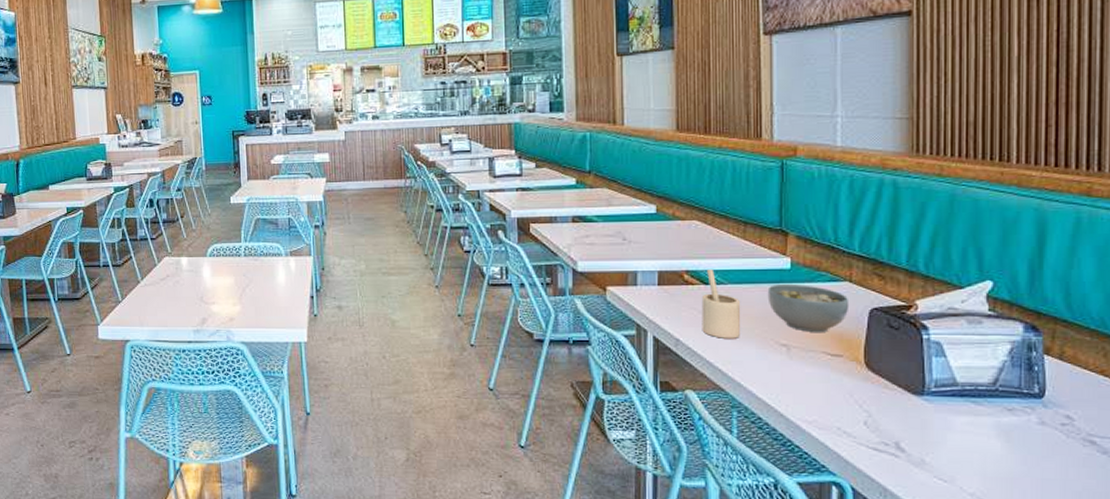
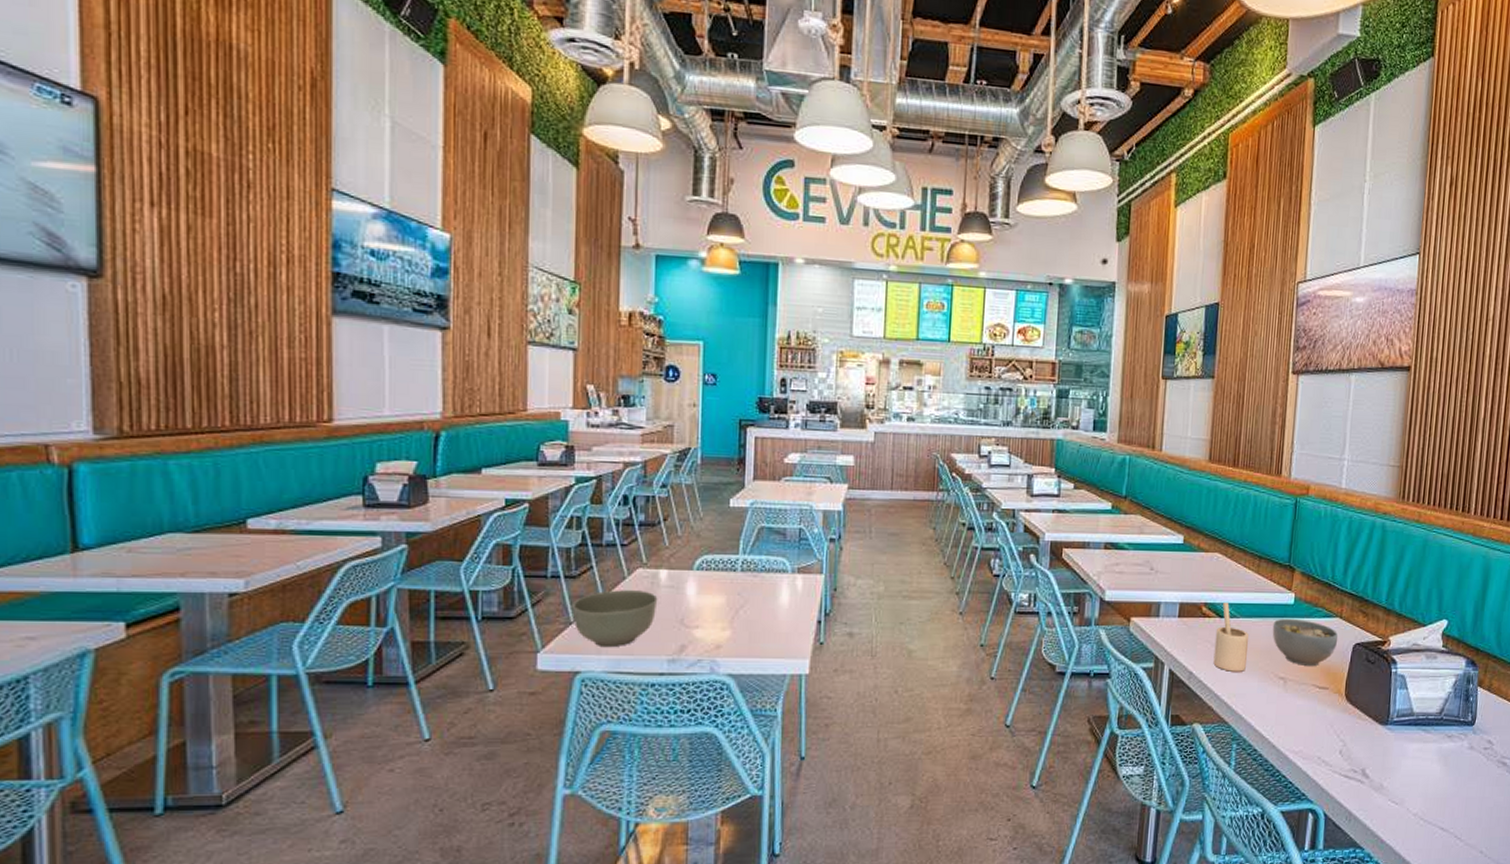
bowl: none [119,275,182,320] -> present [571,590,658,646]

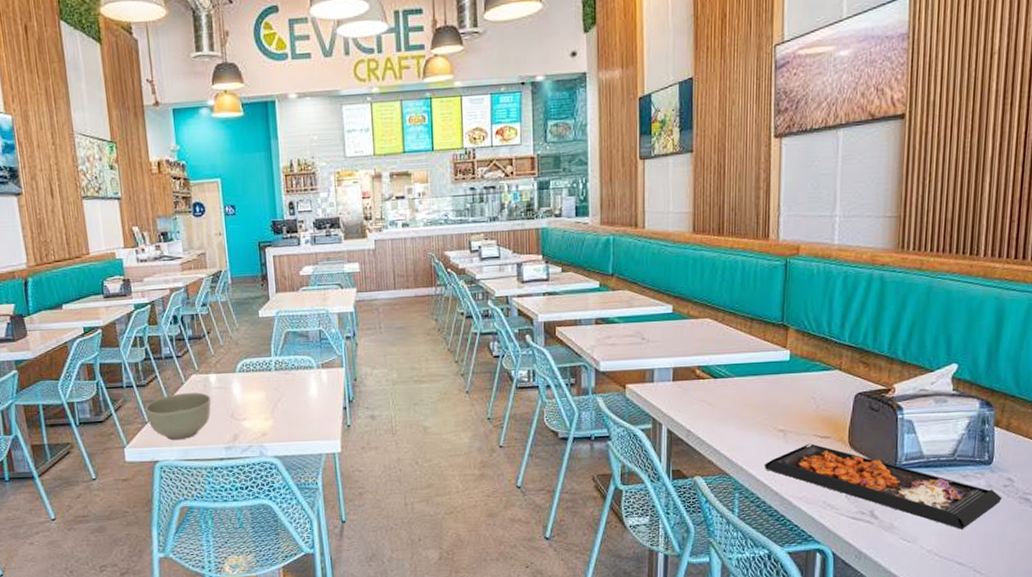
straw: present [1213,602,1250,672] -> none [710,363,746,428]
food tray: none [1263,694,1483,792] -> present [764,443,1002,529]
soup bowl: present [1272,619,1339,666] -> none [768,374,839,418]

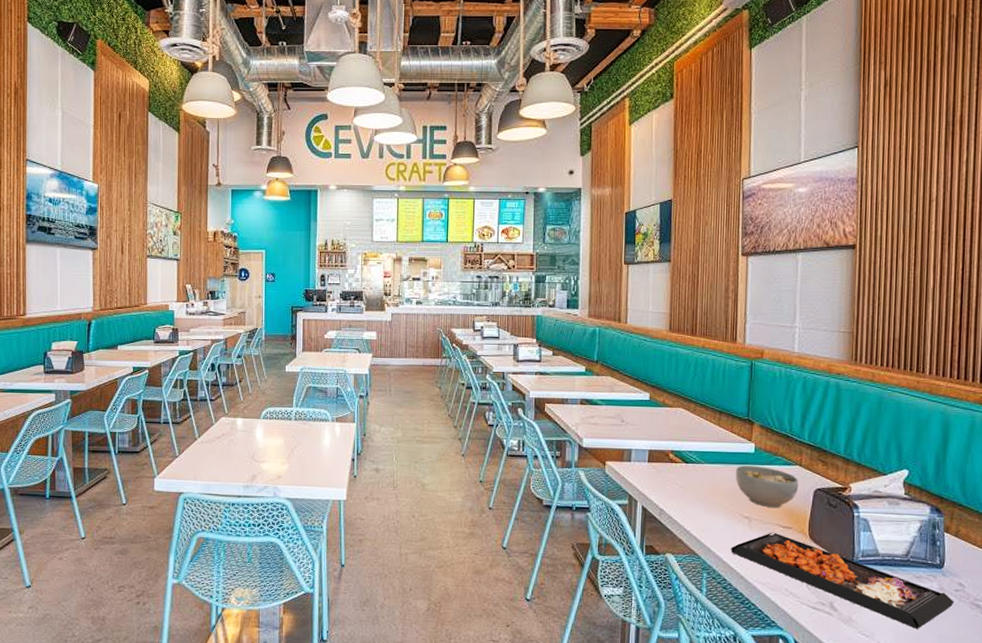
bowl: present [145,392,211,440] -> none [177,433,236,475]
soup bowl: none [768,374,839,418] -> present [735,466,799,507]

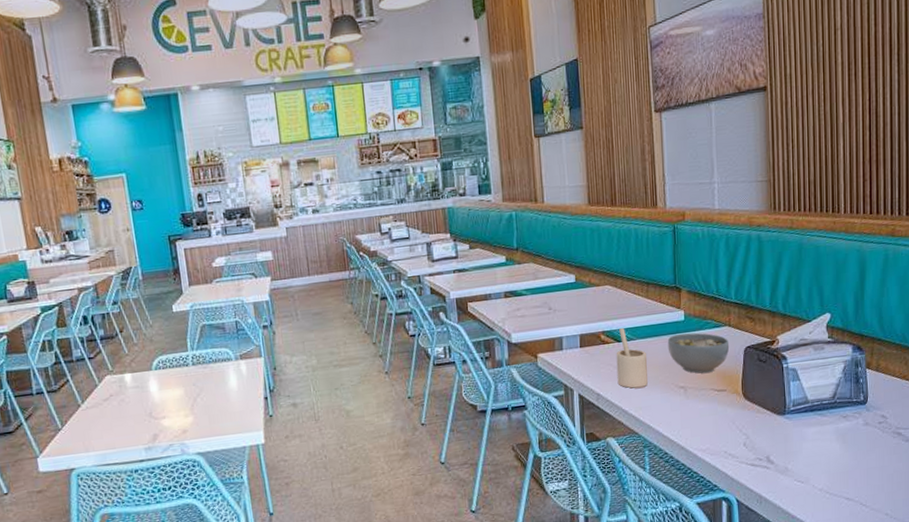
straw: none [682,450,714,510] -> present [616,327,648,389]
food tray: present [730,532,954,629] -> none [669,397,878,467]

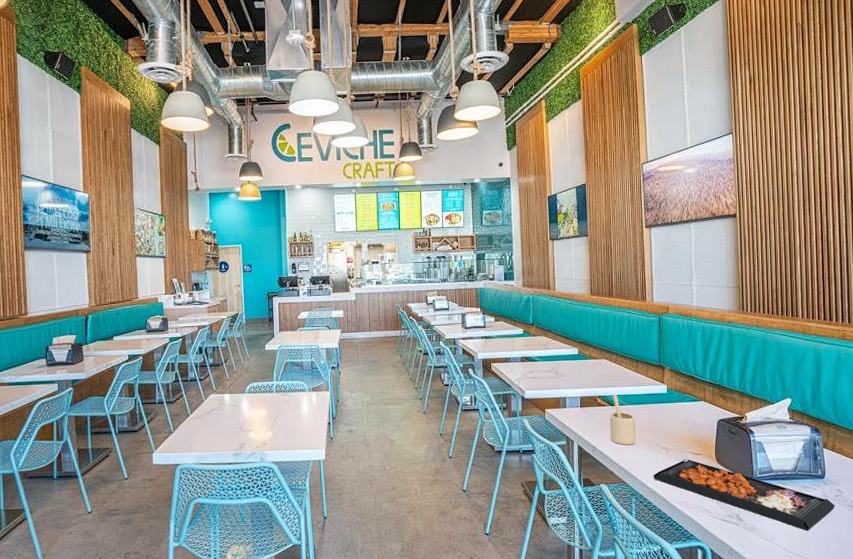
soup bowl: present [667,333,730,374] -> none [652,404,705,438]
food tray: none [669,397,878,467] -> present [653,459,835,531]

